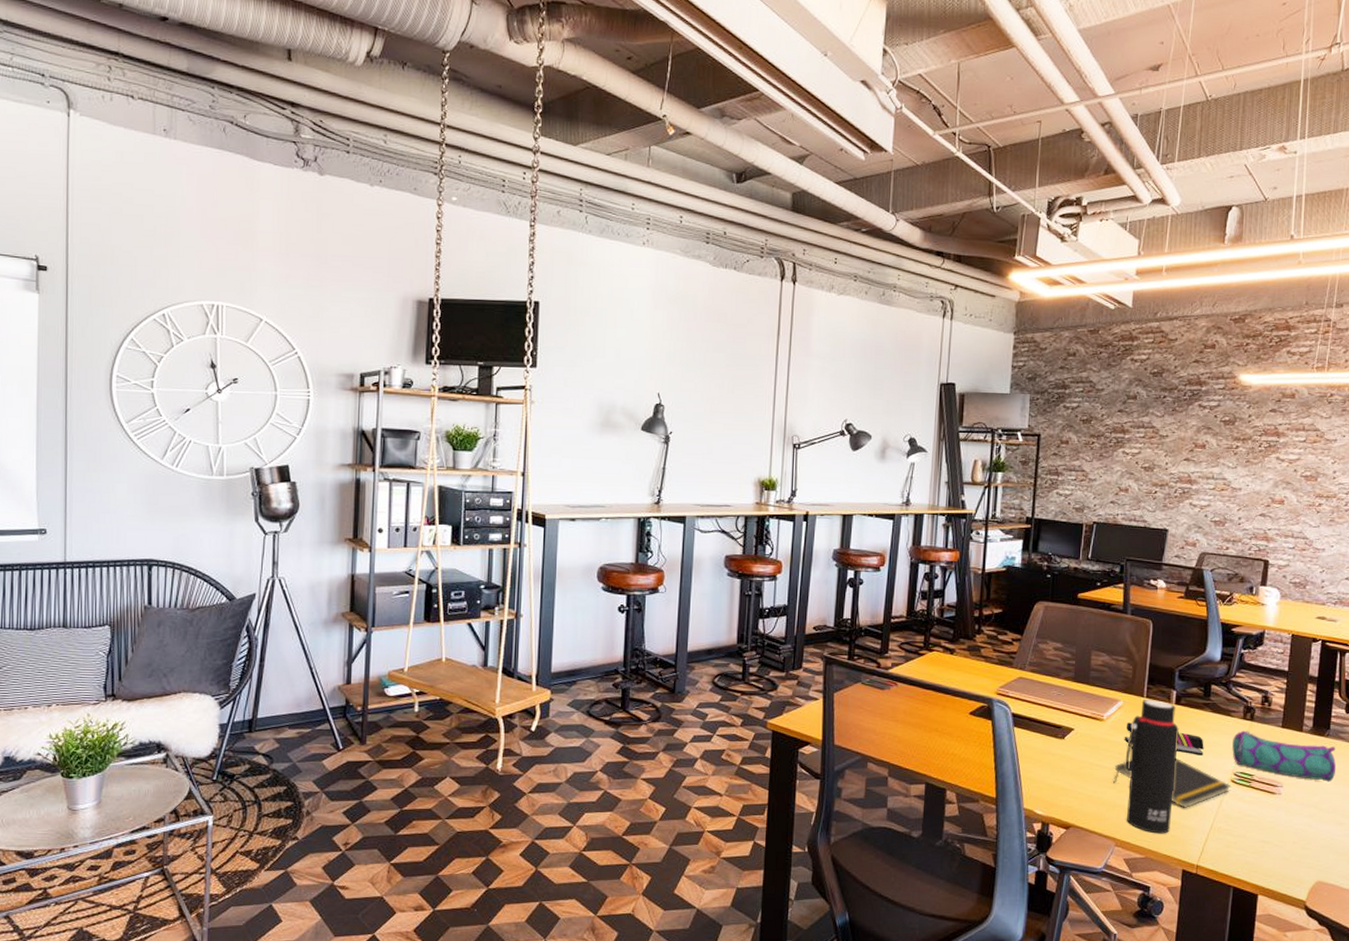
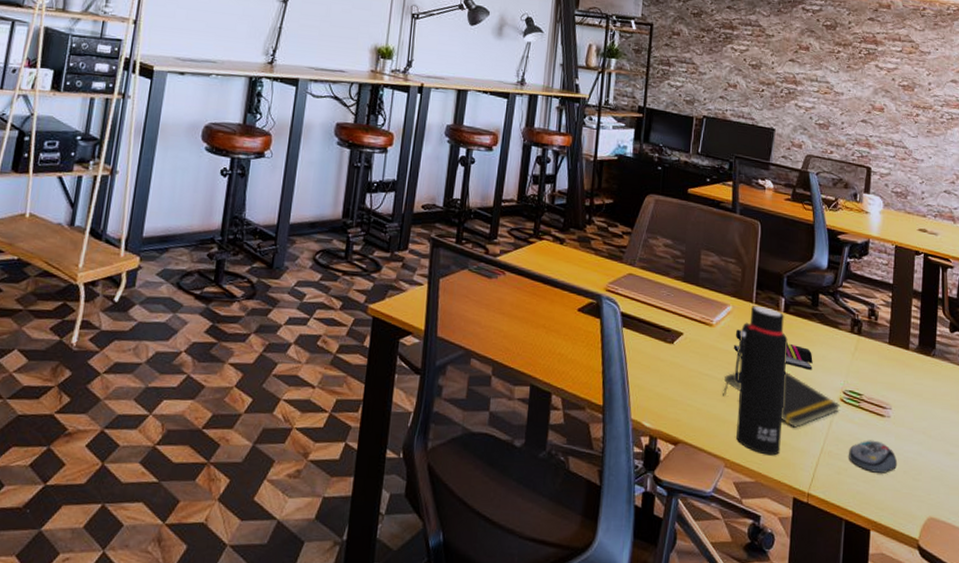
pencil case: present [1232,730,1337,782] -> none [841,344,943,407]
computer mouse: none [1238,815,1287,844] -> present [849,440,898,473]

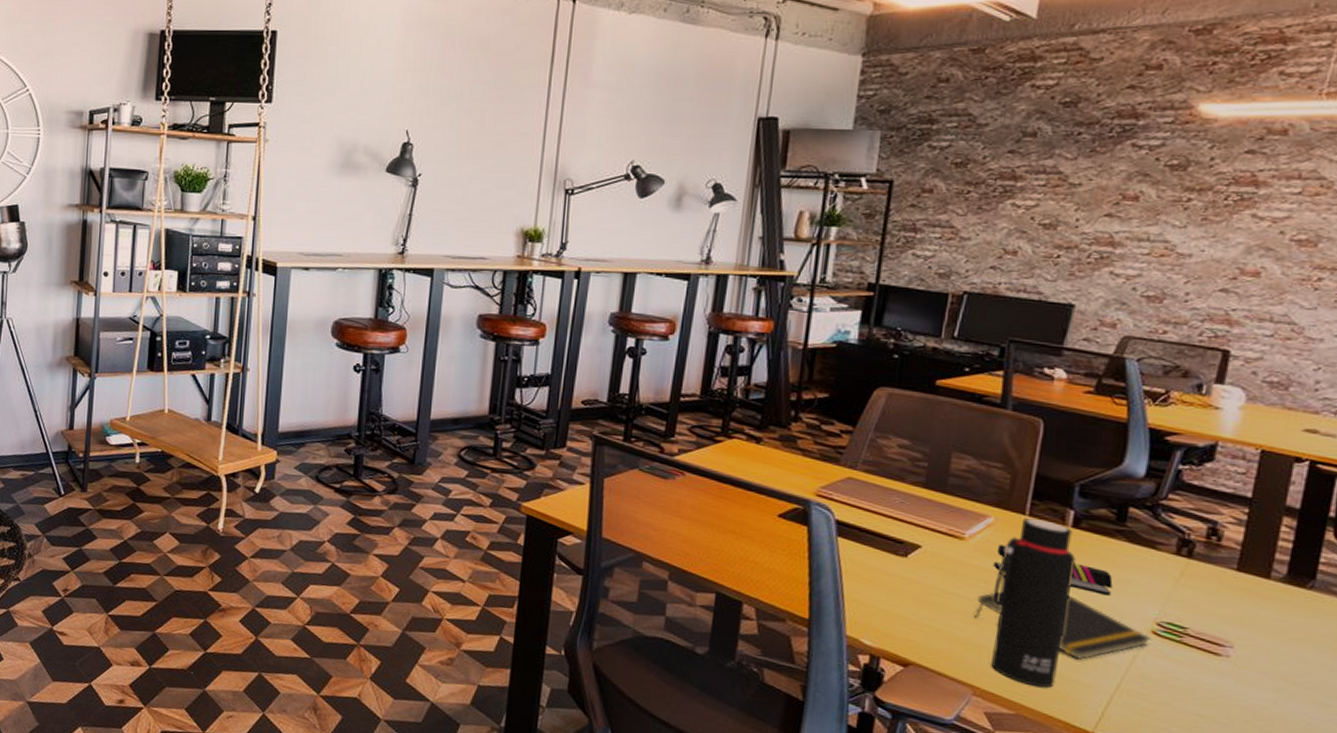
computer mouse: present [849,440,898,473] -> none [1159,680,1236,721]

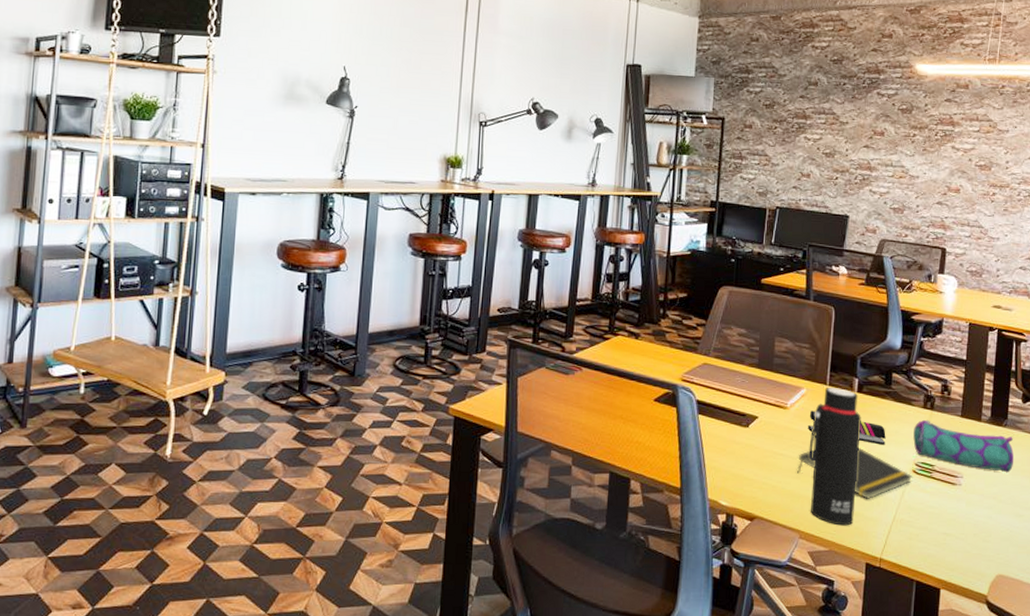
pencil case: none [1155,569,1323,649] -> present [913,419,1014,473]

